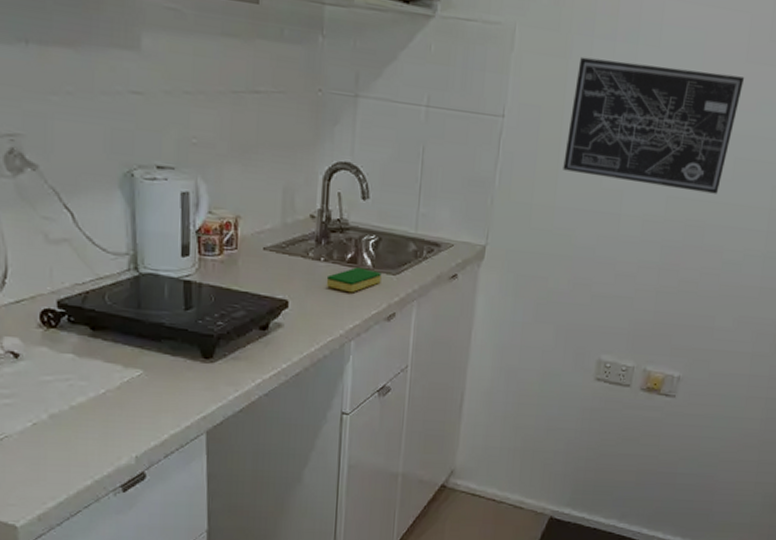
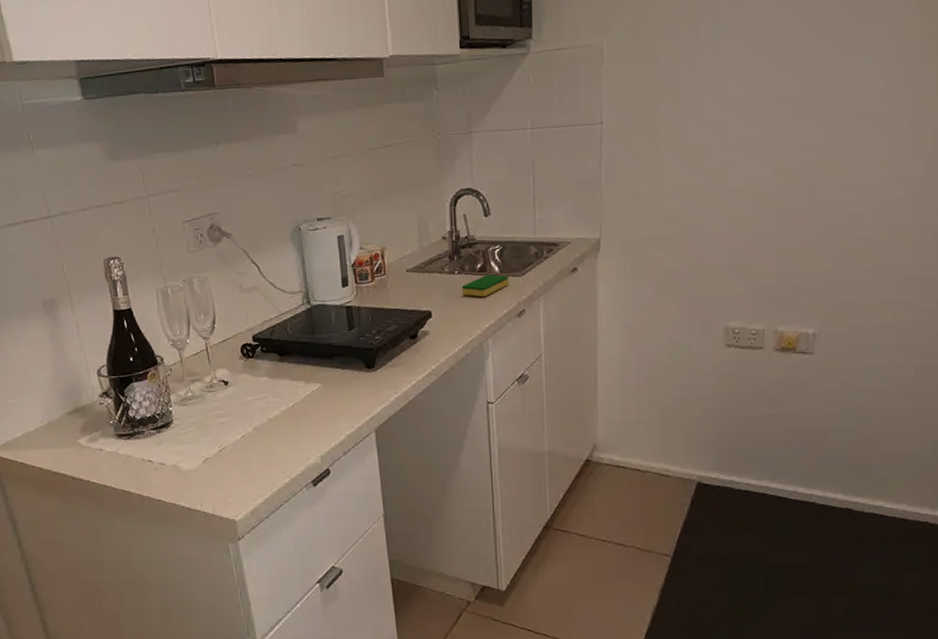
wall art: present [563,56,745,194] -> none [664,40,839,160]

